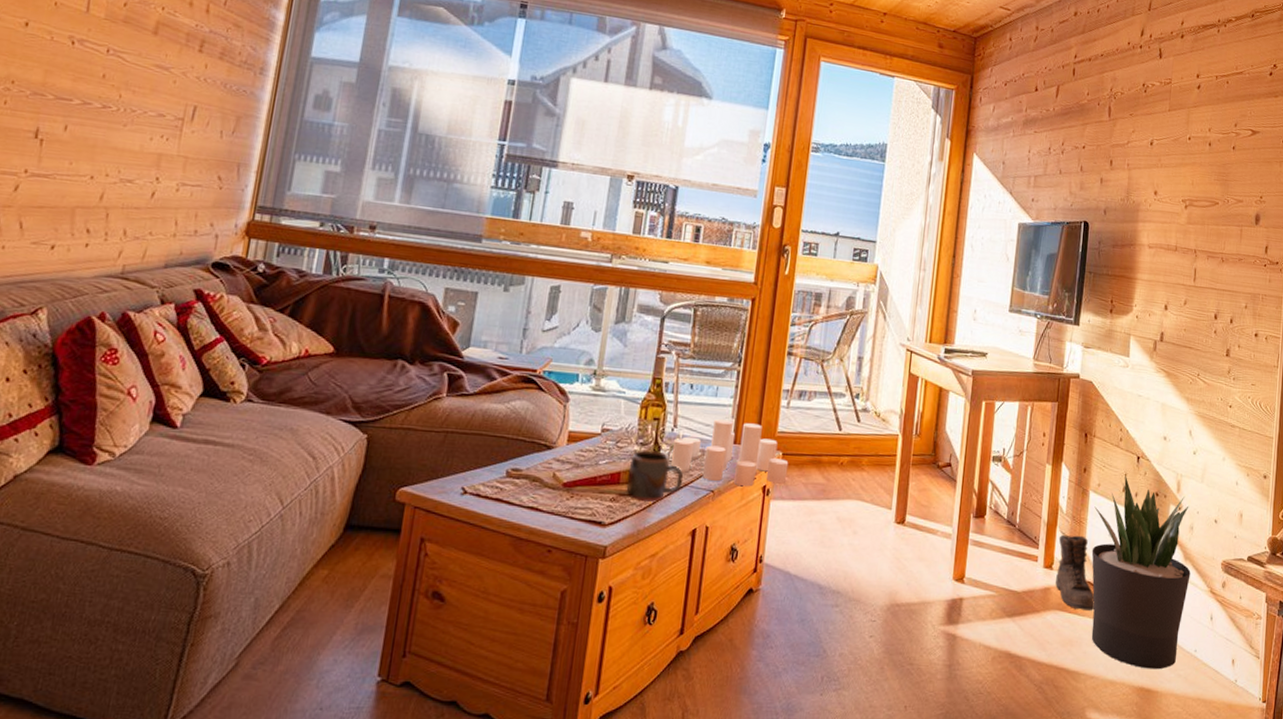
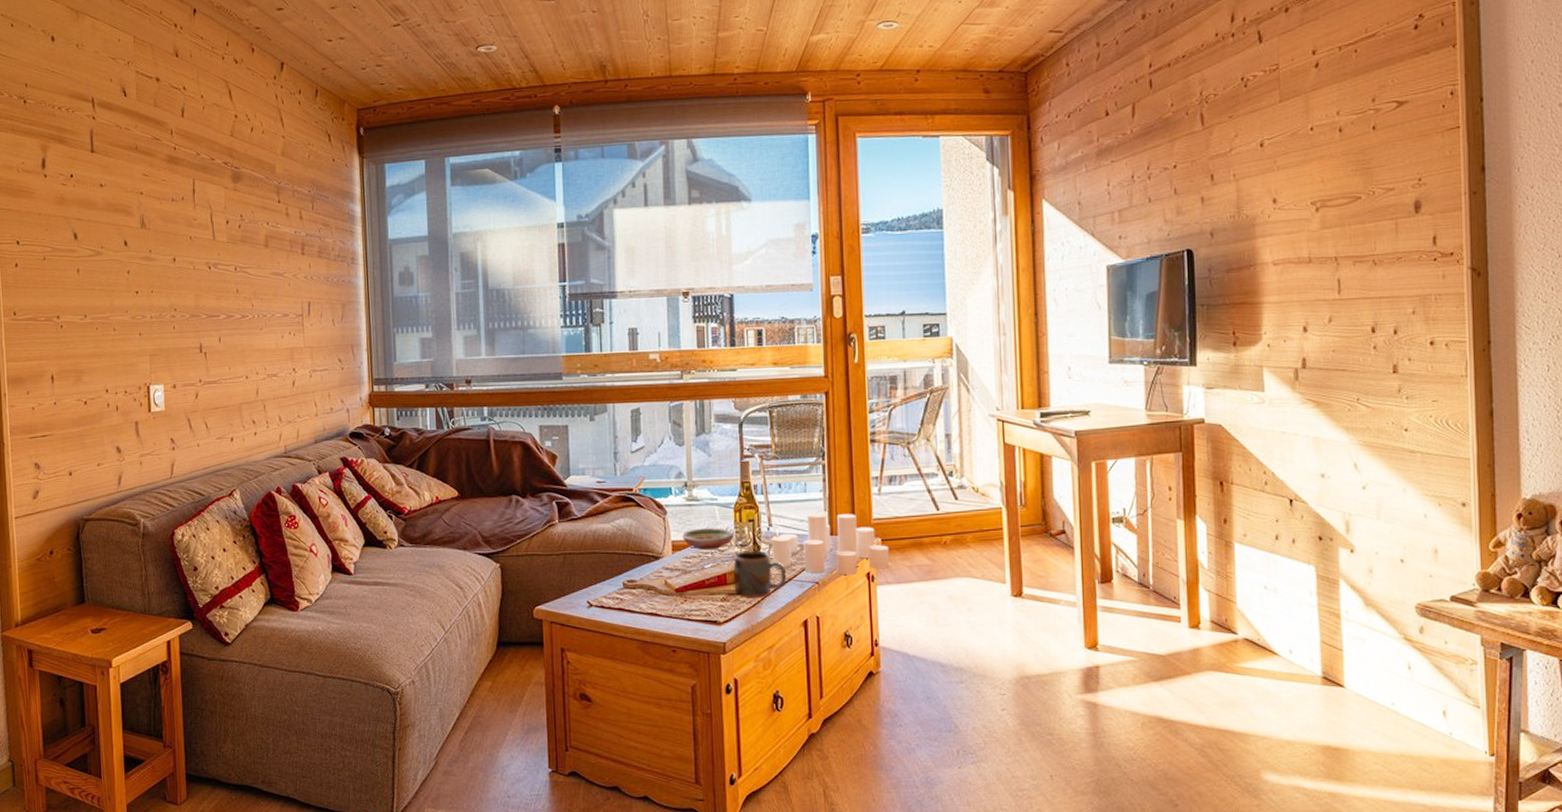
decorative bowl: none [581,421,635,446] -> present [682,528,733,551]
boot: present [1055,534,1095,611] -> none [1203,591,1257,669]
planter: present [1091,475,1191,670] -> none [1242,521,1376,726]

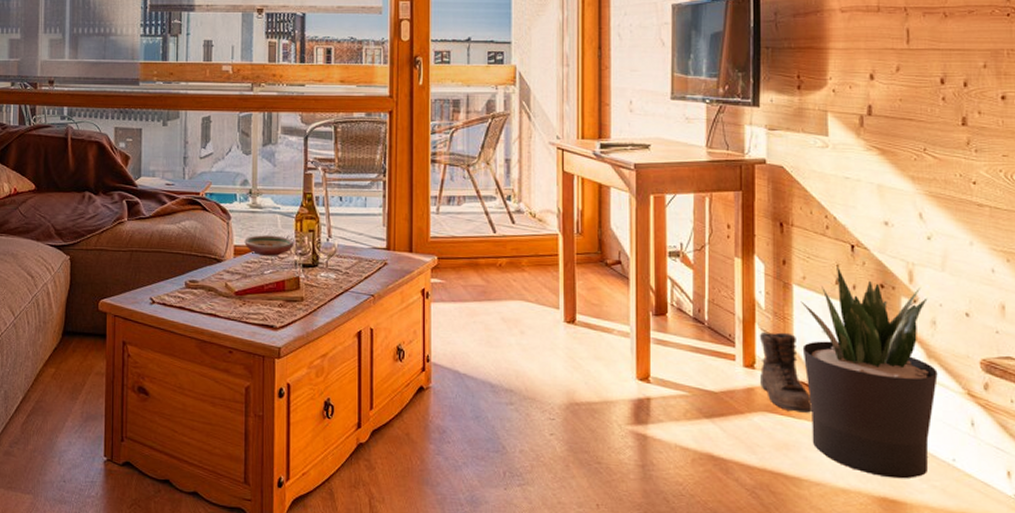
mug: present [733,550,787,598] -> none [291,259,344,307]
candle: present [771,512,890,576] -> none [329,227,445,291]
boot: none [1203,591,1257,669] -> present [759,331,813,413]
planter: none [1242,521,1376,726] -> present [801,266,938,479]

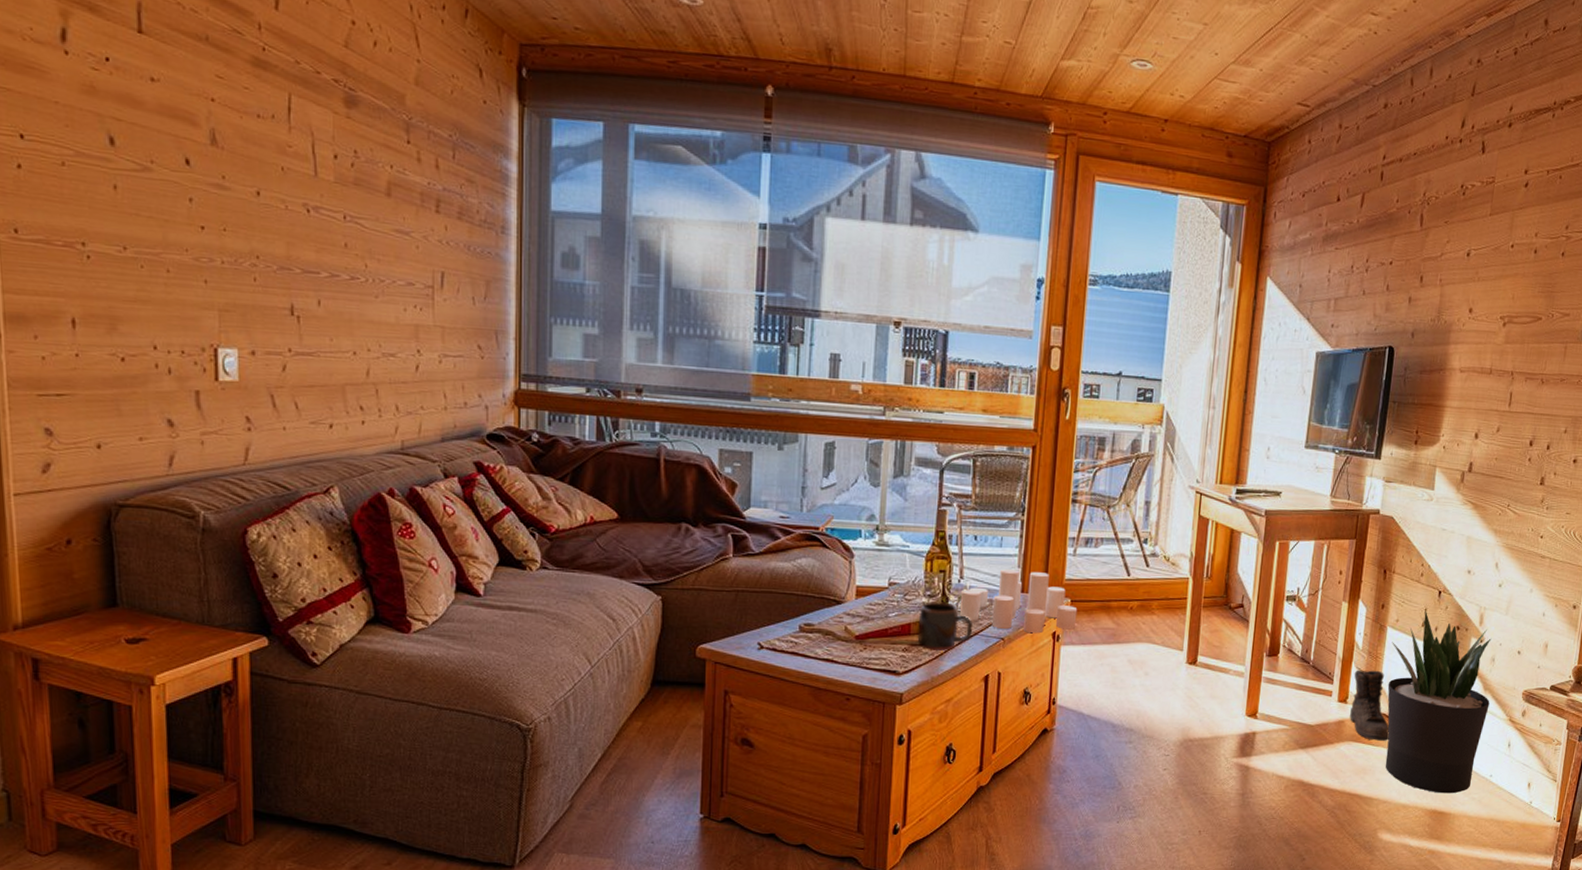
decorative bowl: present [244,235,293,257] -> none [868,575,922,599]
mug: none [291,259,344,307] -> present [917,601,974,651]
candle: none [329,227,445,291] -> present [959,568,1078,634]

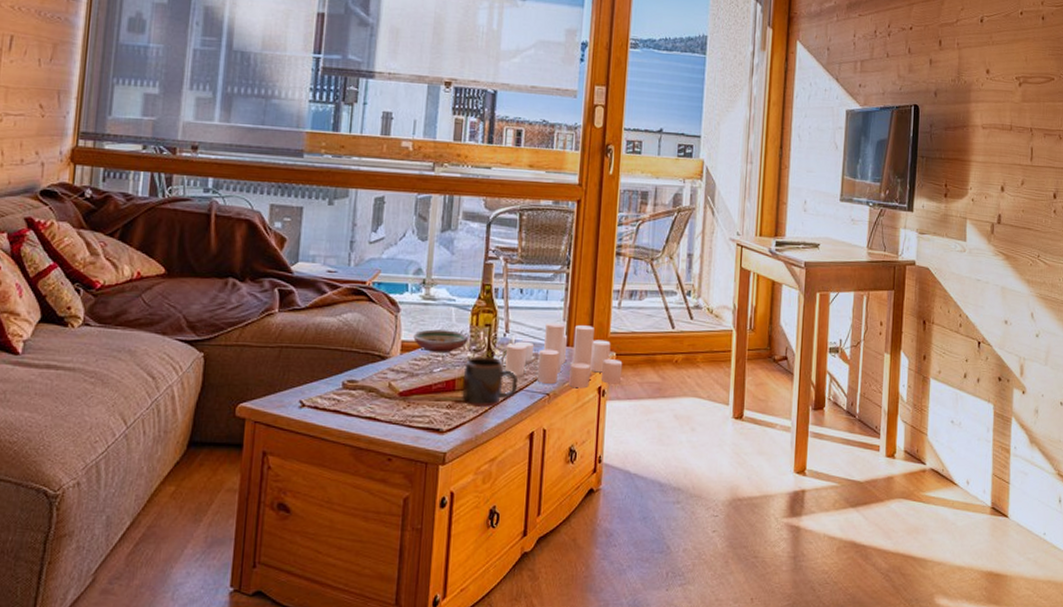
decorative bowl: none [868,575,922,599] -> present [413,329,467,354]
boot: present [1350,669,1390,741] -> none [899,423,940,498]
planter: present [1385,610,1492,794] -> none [934,361,1037,554]

